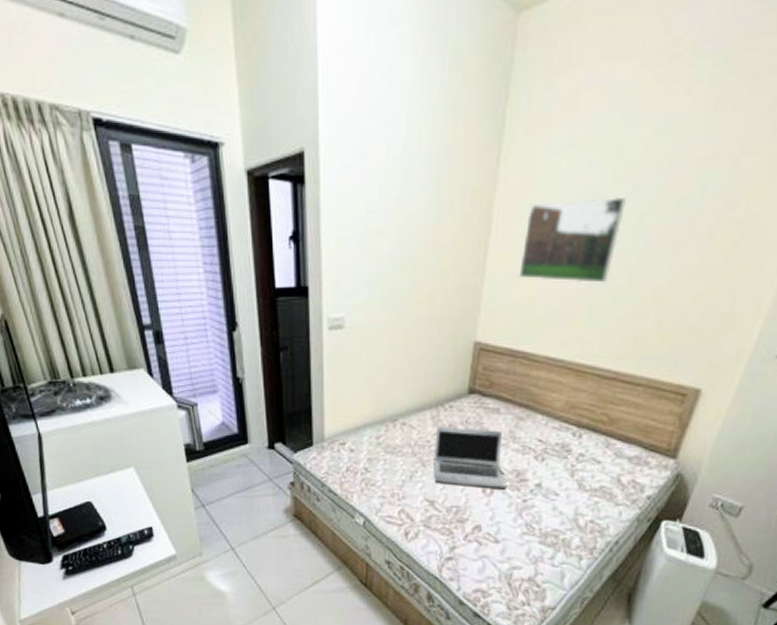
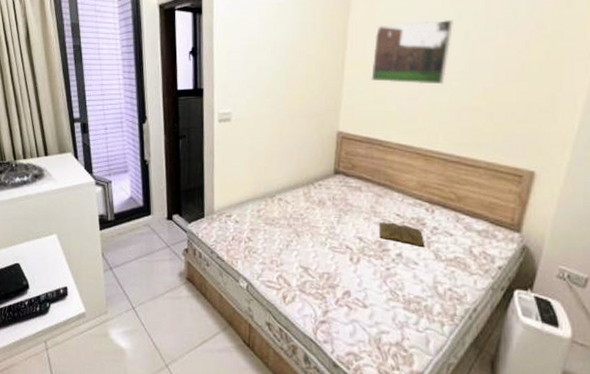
laptop: present [433,427,506,490] -> none [306,202,371,259]
book: none [517,448,569,477] -> present [379,222,425,248]

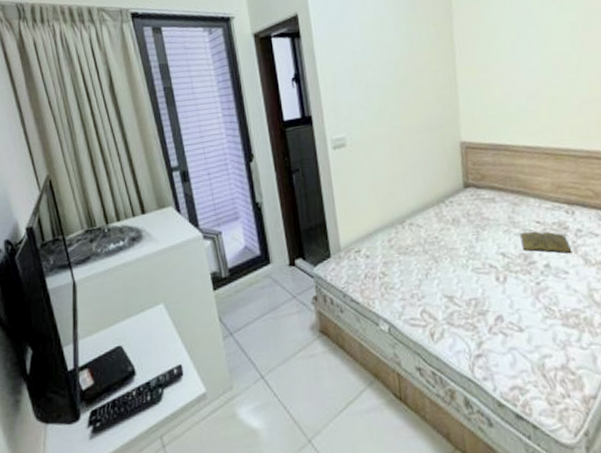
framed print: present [371,19,453,85] -> none [482,14,559,85]

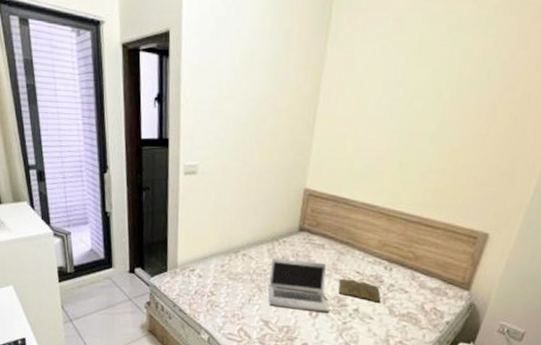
laptop: none [441,219,518,277] -> present [268,258,329,313]

